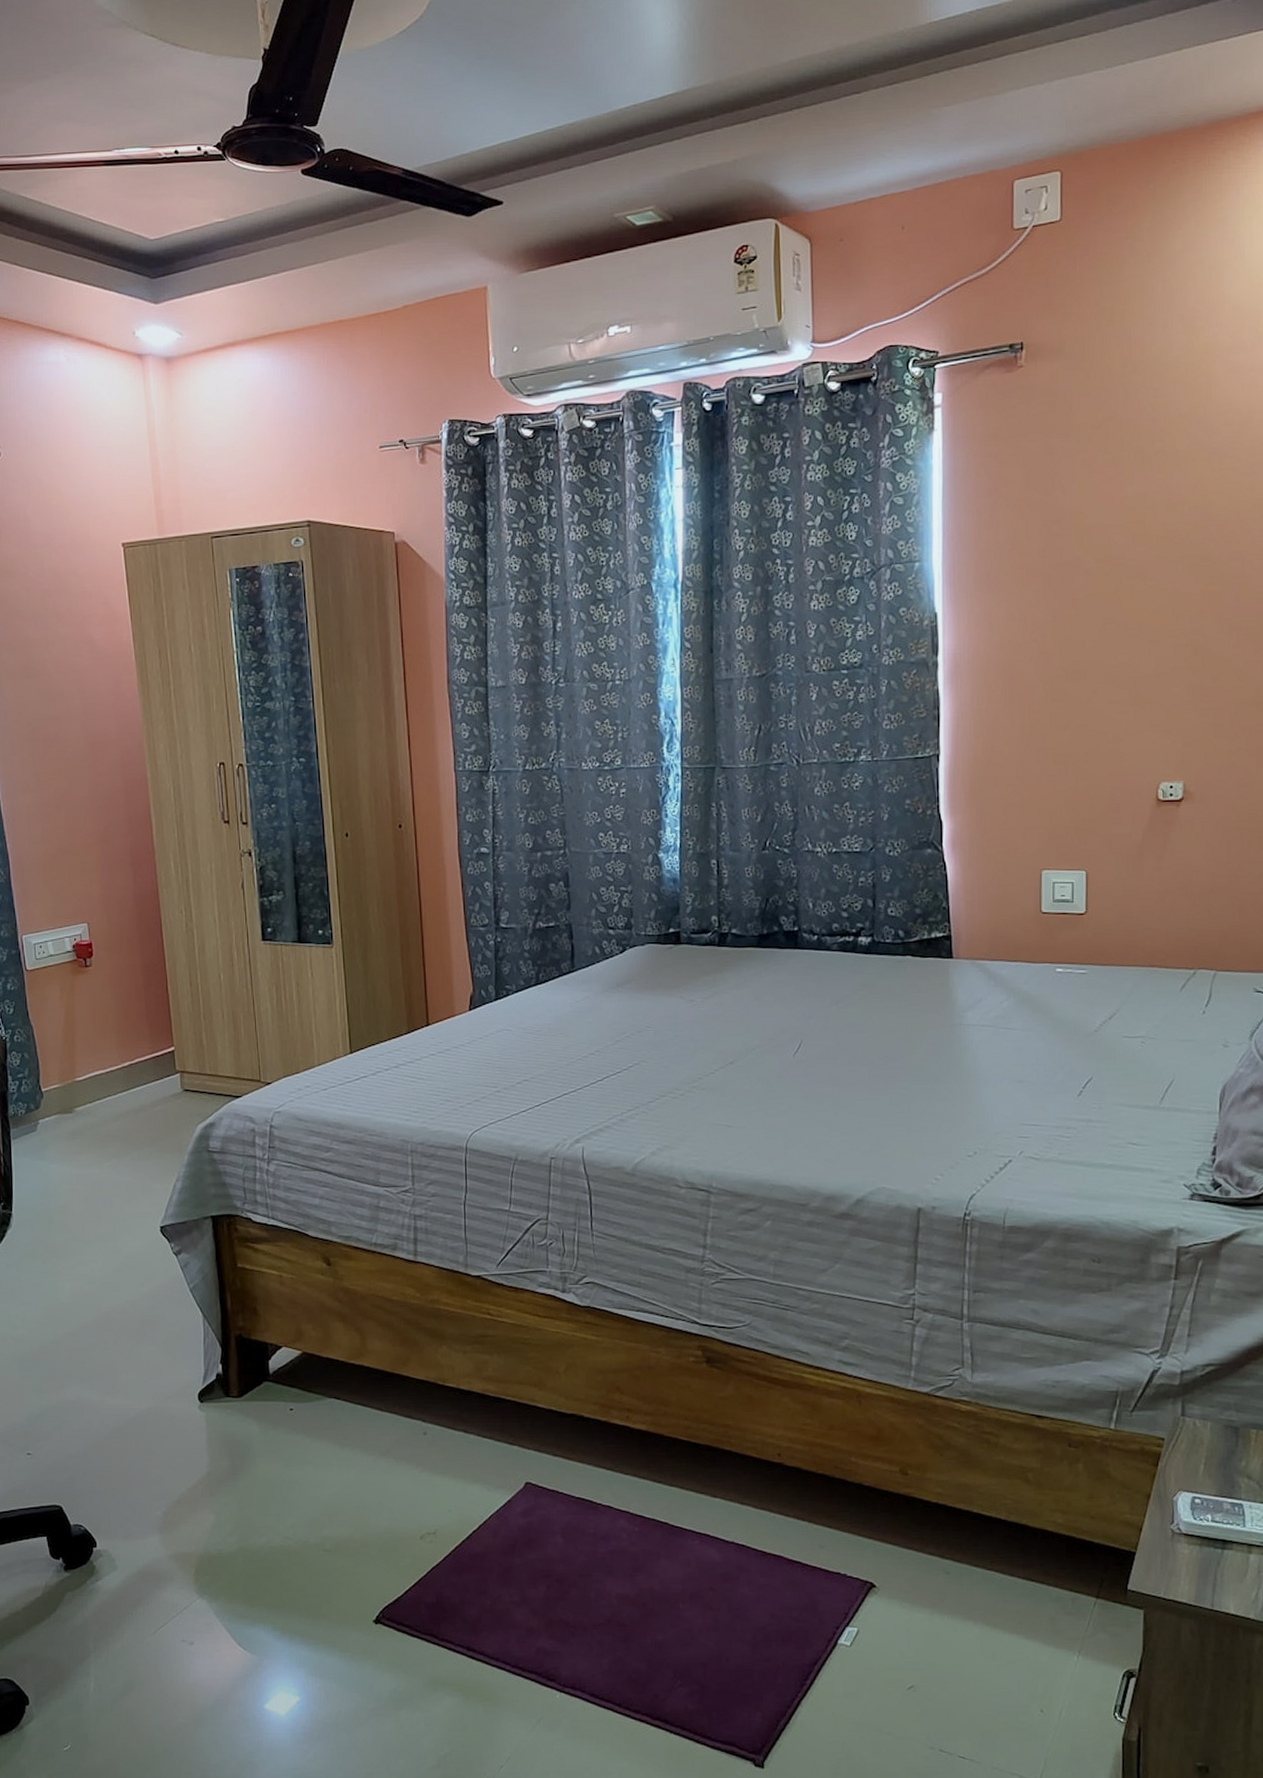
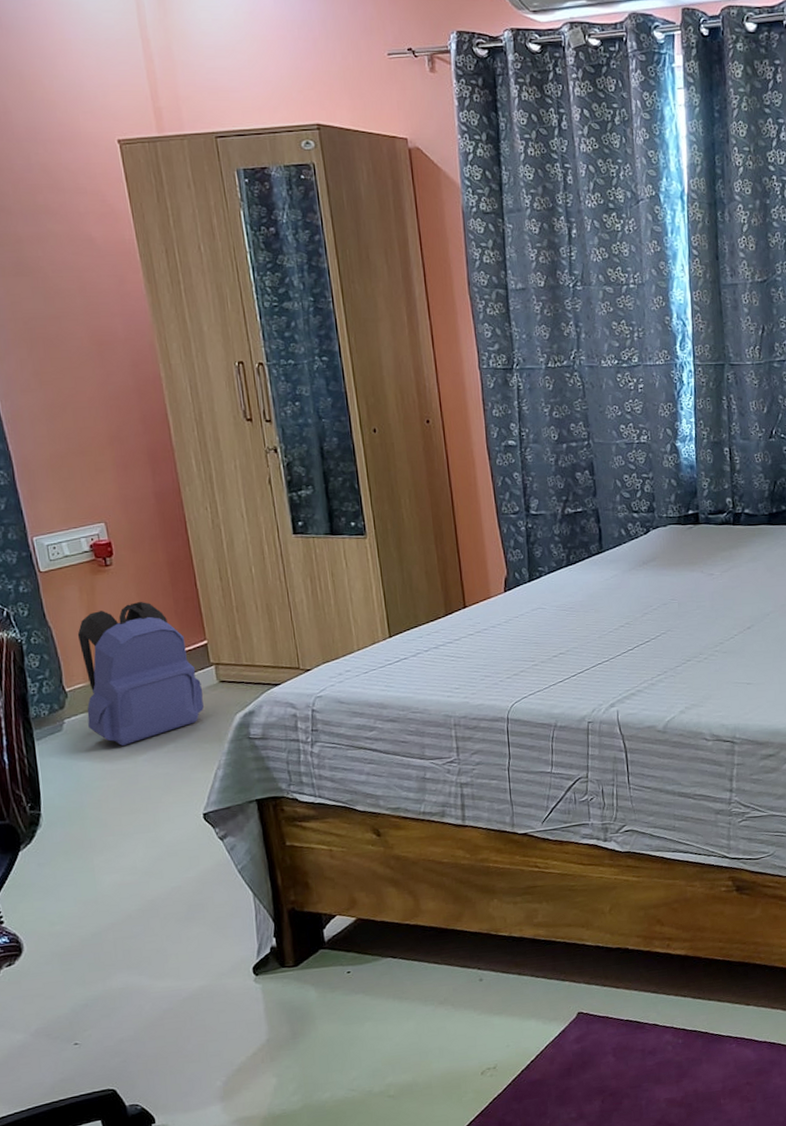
backpack: none [56,1003,168,1151] -> present [77,601,204,747]

